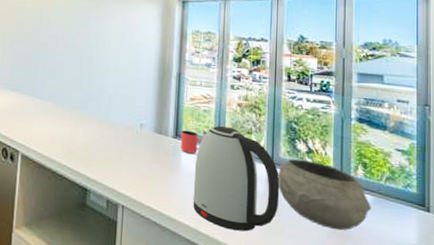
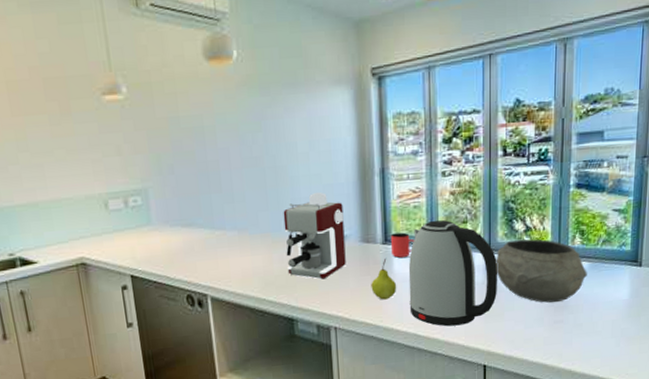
coffee maker: none [88,82,142,159] -> present [283,191,346,280]
fruit: none [159,151,183,190] -> present [371,259,397,300]

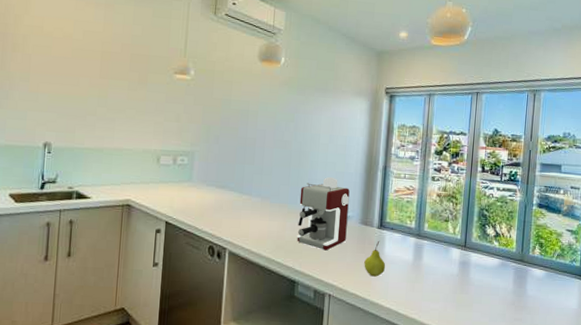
cup: present [390,232,415,258] -> none [384,220,405,242]
kettle: present [408,220,498,327] -> none [394,215,470,310]
bowl: present [496,239,587,303] -> none [469,242,544,302]

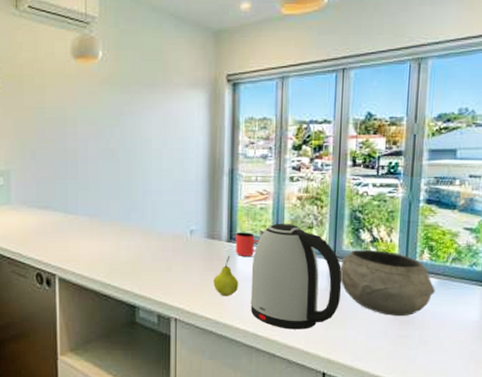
coffee maker: present [296,176,350,251] -> none [133,186,191,271]
cup: none [384,220,405,242] -> present [235,232,260,256]
kettle: none [394,215,470,310] -> present [250,223,342,330]
bowl: none [469,242,544,302] -> present [340,249,435,317]

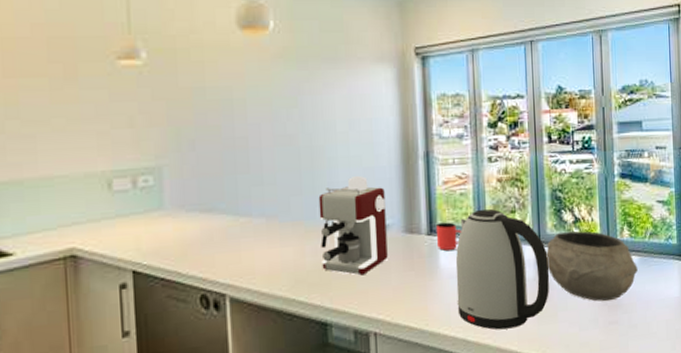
coffee maker: none [133,186,191,271] -> present [318,175,388,276]
fruit: present [213,256,239,296] -> none [415,252,444,300]

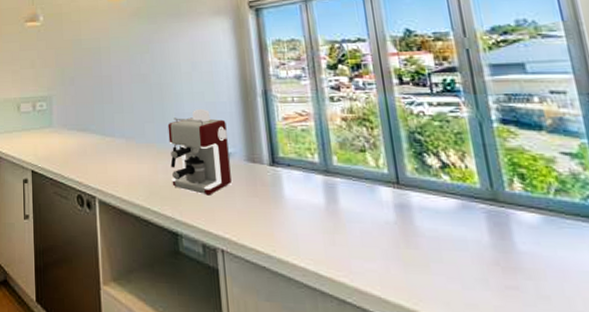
cup: present [435,222,462,251] -> none [278,155,306,182]
kettle: present [455,209,550,330] -> none [301,145,417,271]
bowl: present [546,230,638,302] -> none [408,176,542,262]

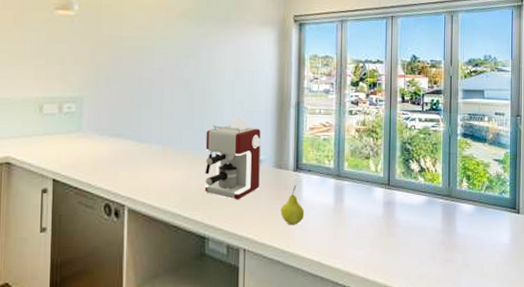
fruit: none [259,181,290,227] -> present [281,185,305,225]

